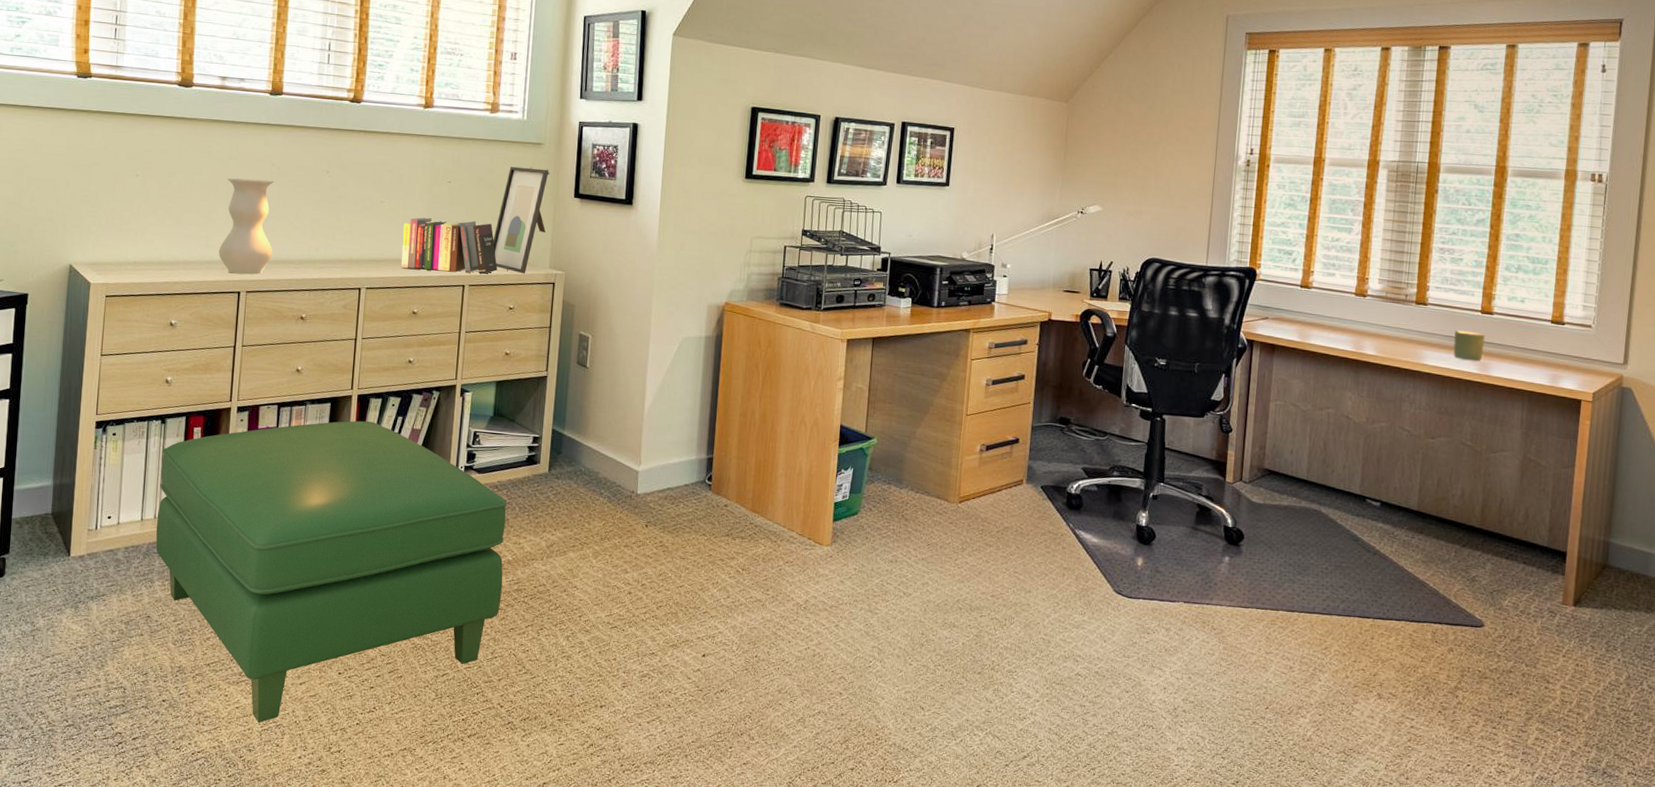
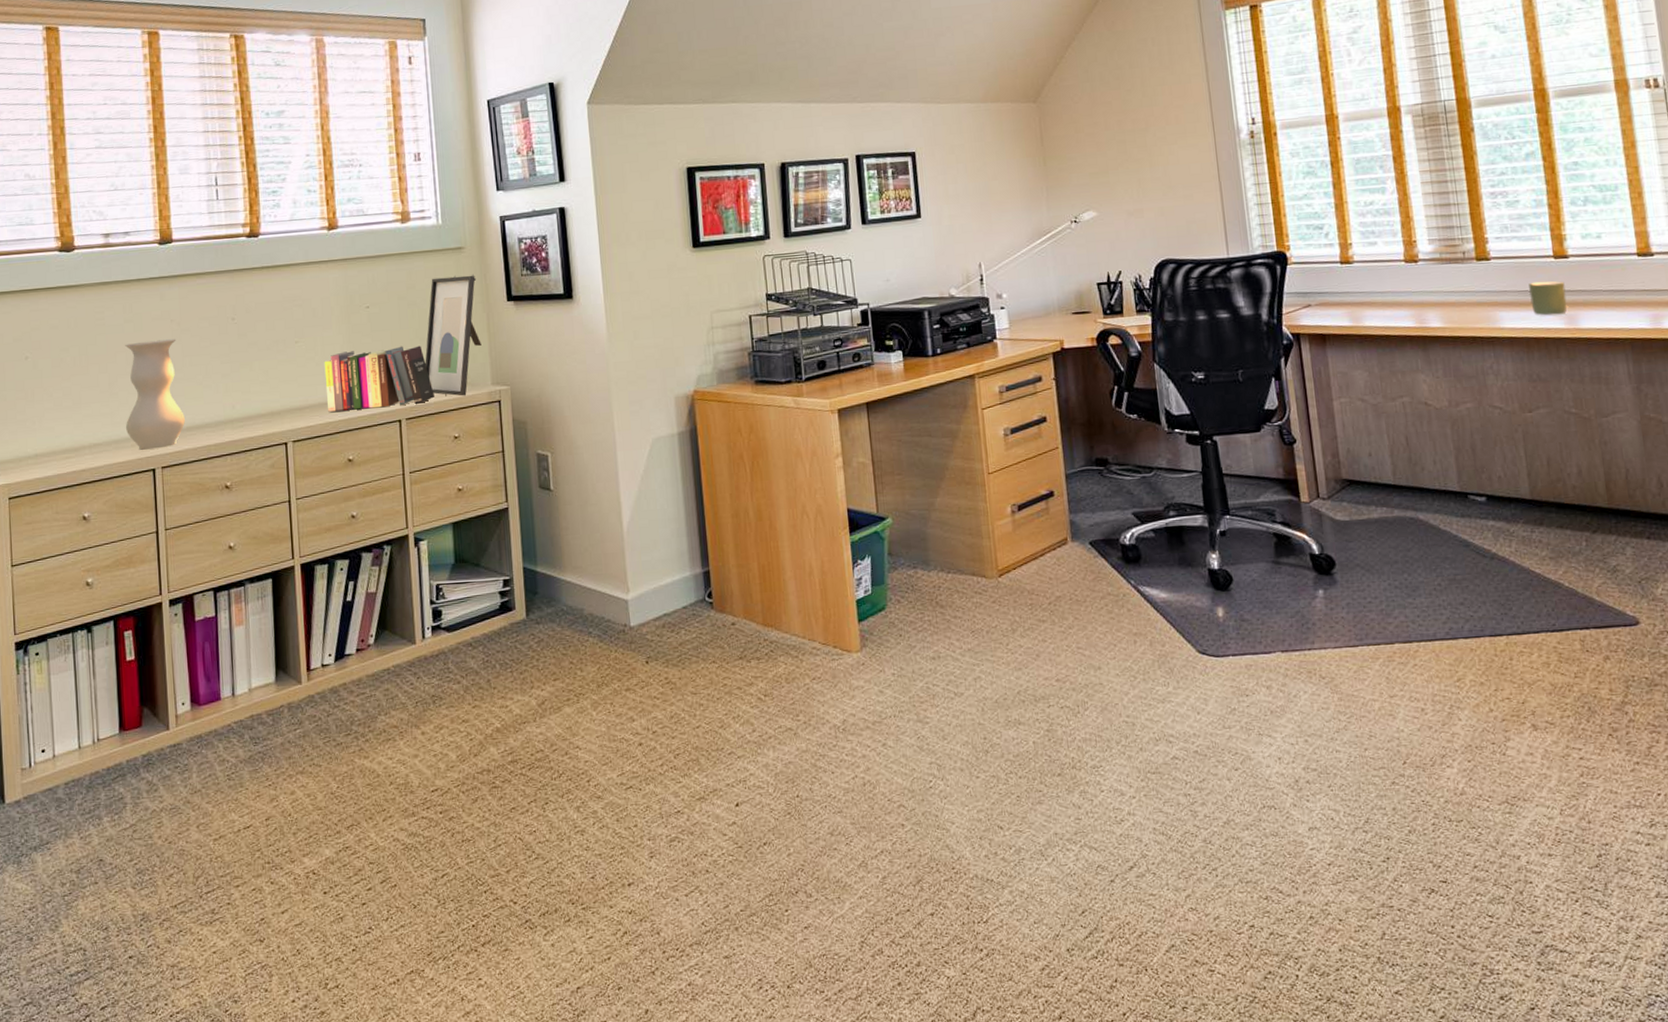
ottoman: present [156,420,507,723] -> none [92,592,496,967]

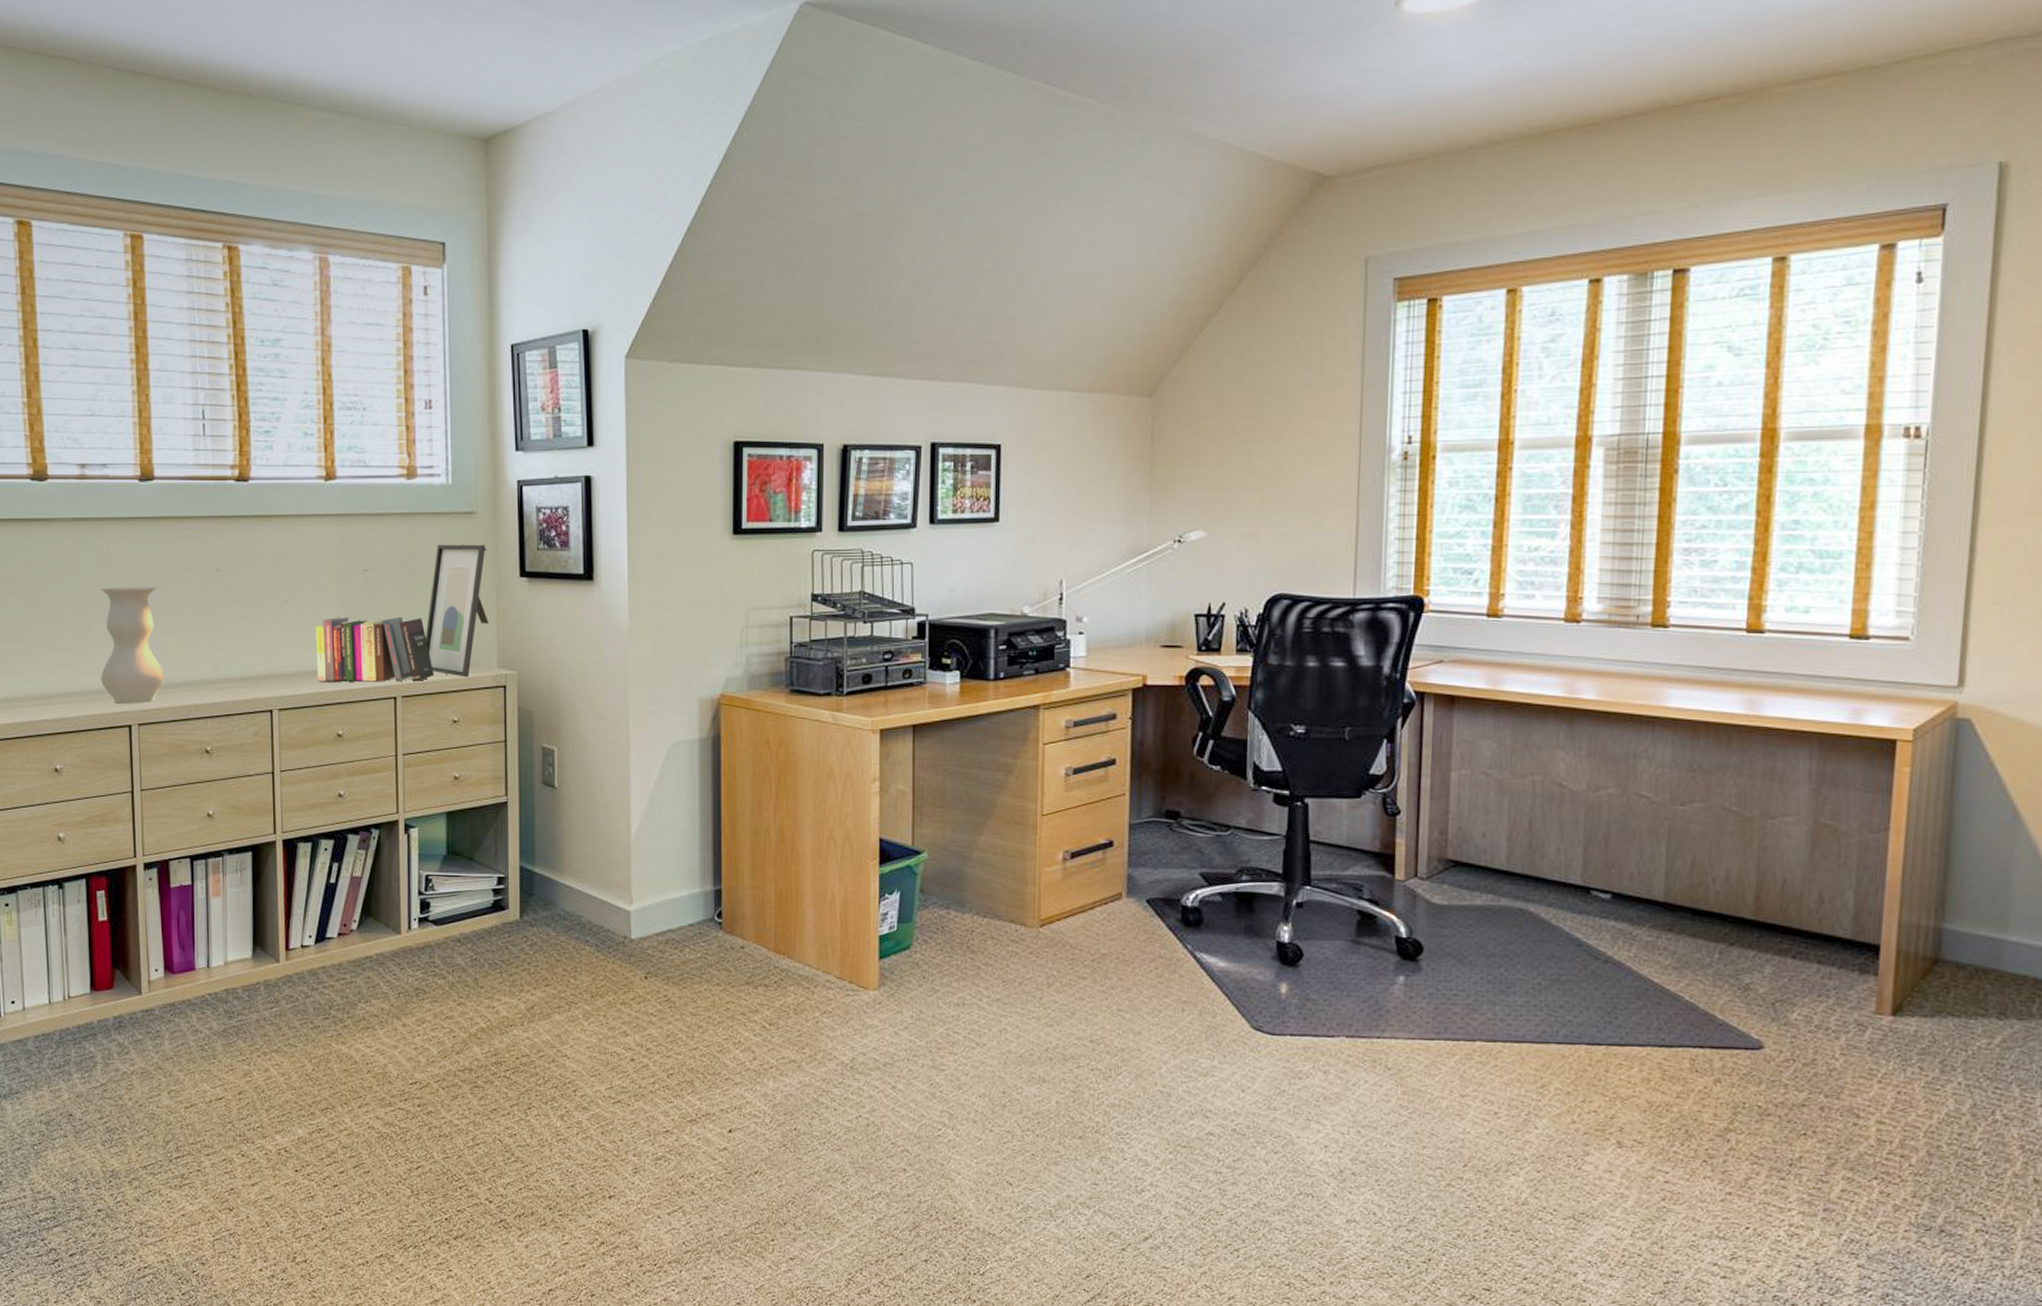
mug: present [1529,280,1567,317] -> none [1708,657,1753,699]

